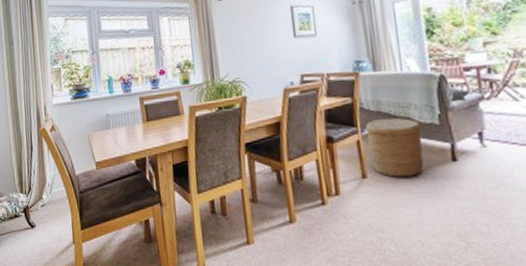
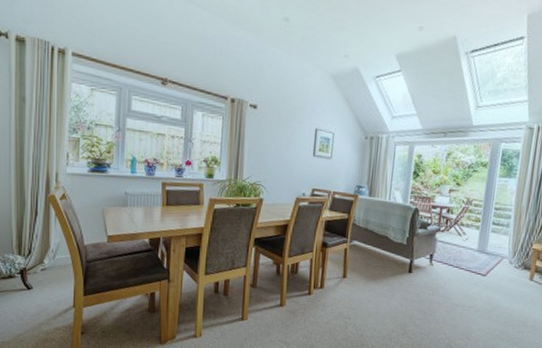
woven basket: present [365,118,424,178] -> none [352,234,393,281]

